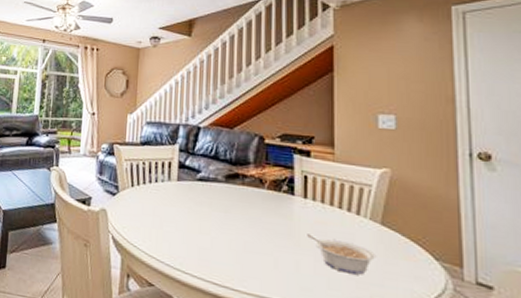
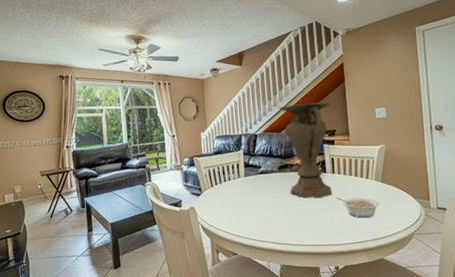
vase: none [234,93,310,230] -> present [278,102,332,198]

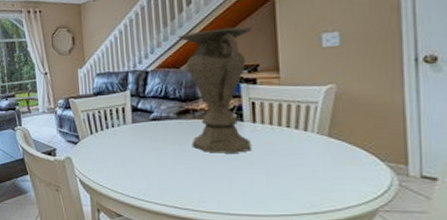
legume: present [337,197,379,218] -> none [258,154,323,183]

